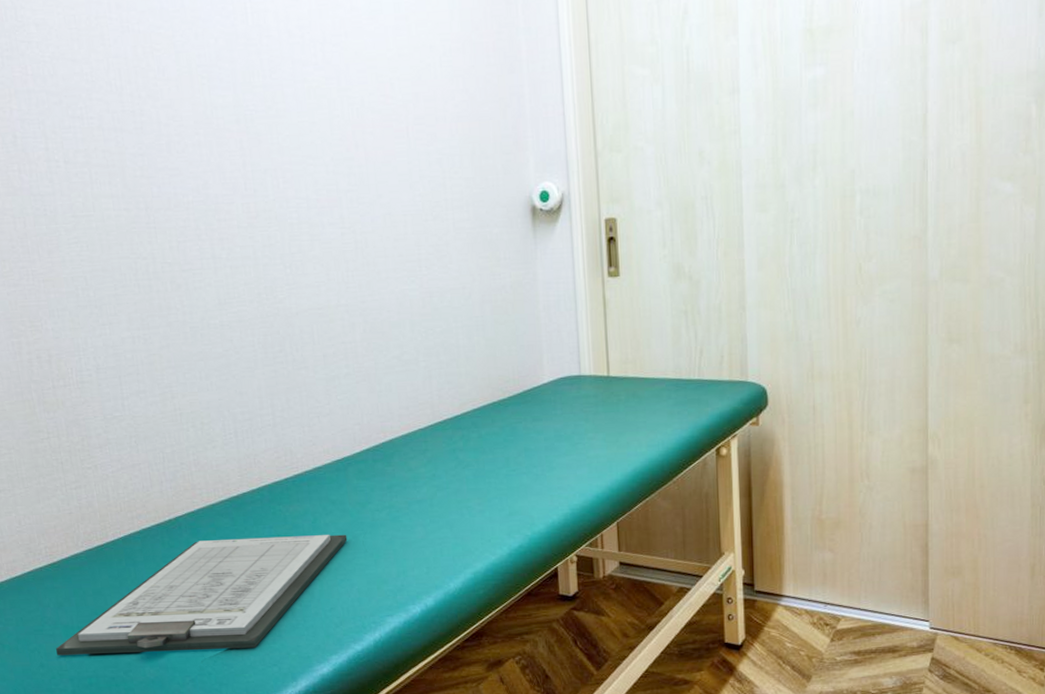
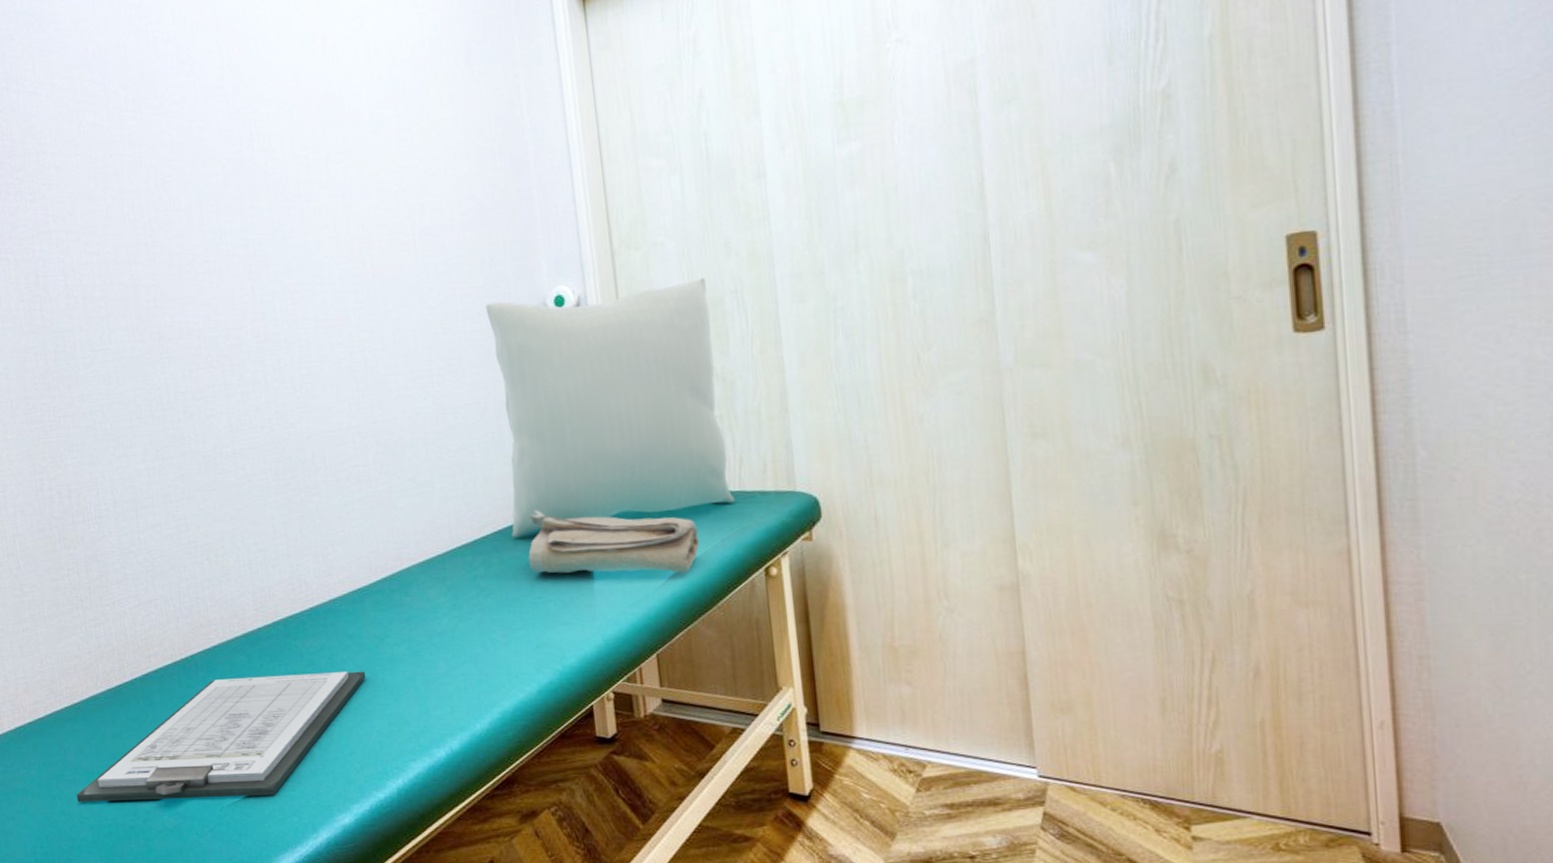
pillow: none [474,183,695,415] -> present [485,278,736,538]
towel: none [505,390,661,451] -> present [528,510,700,574]

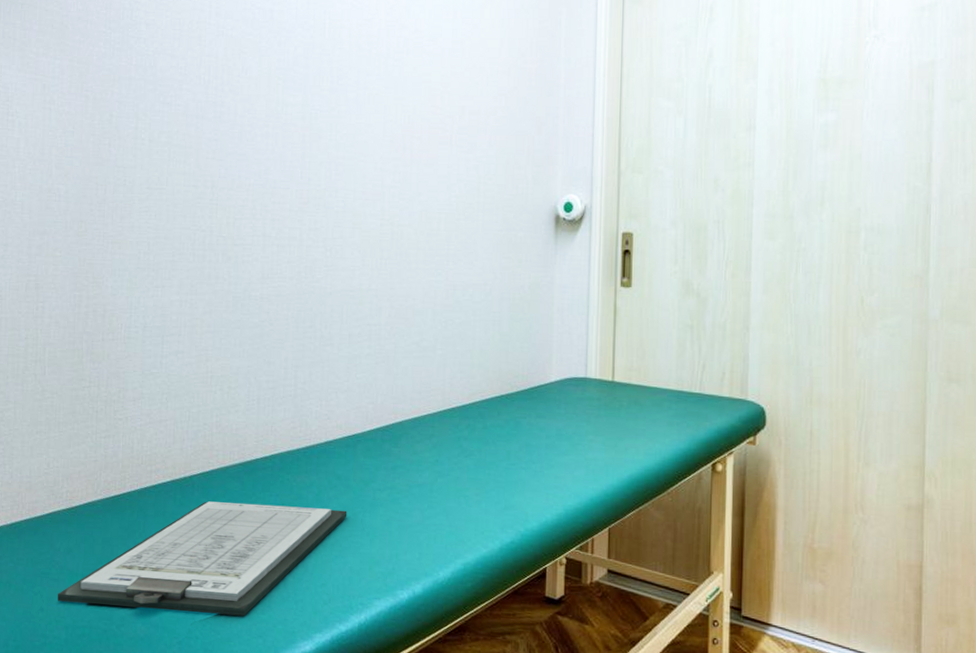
pillow: present [485,278,736,538] -> none [498,199,695,408]
towel: present [528,510,700,574] -> none [509,386,660,459]

